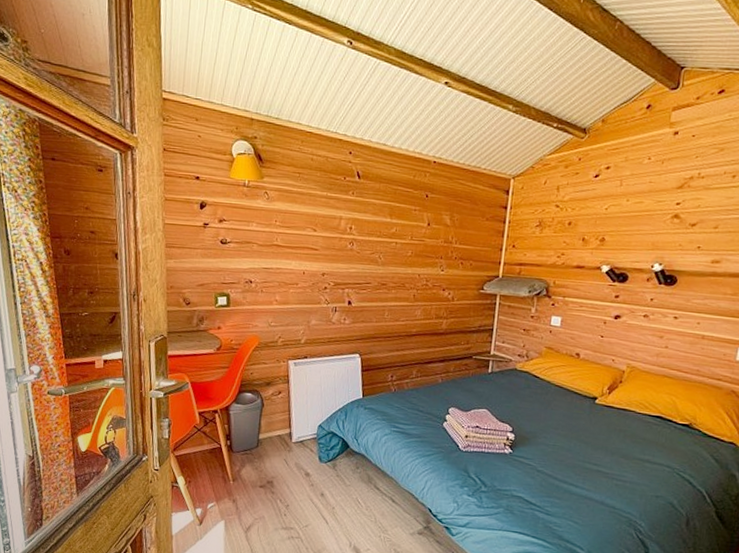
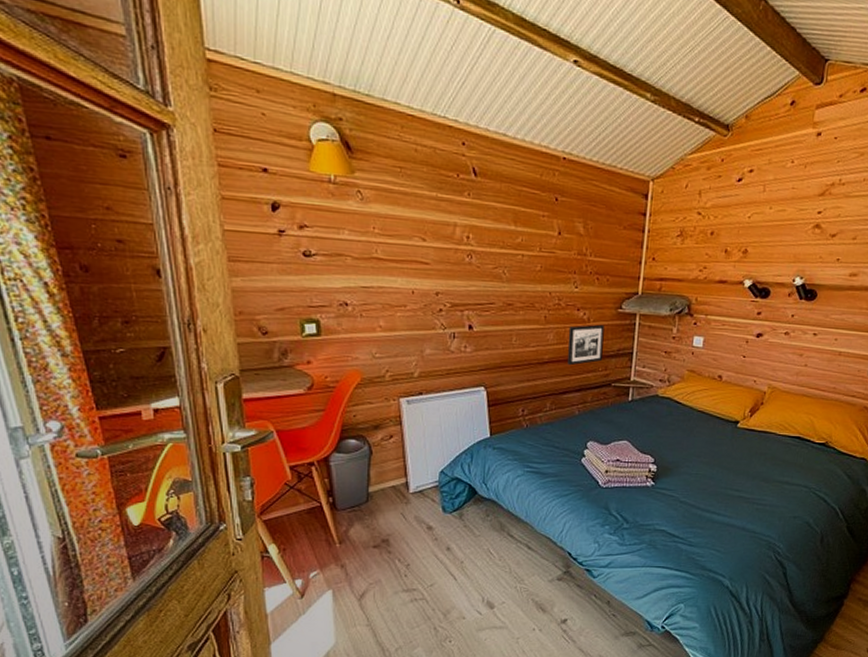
picture frame: none [433,303,467,339] -> present [567,324,605,366]

